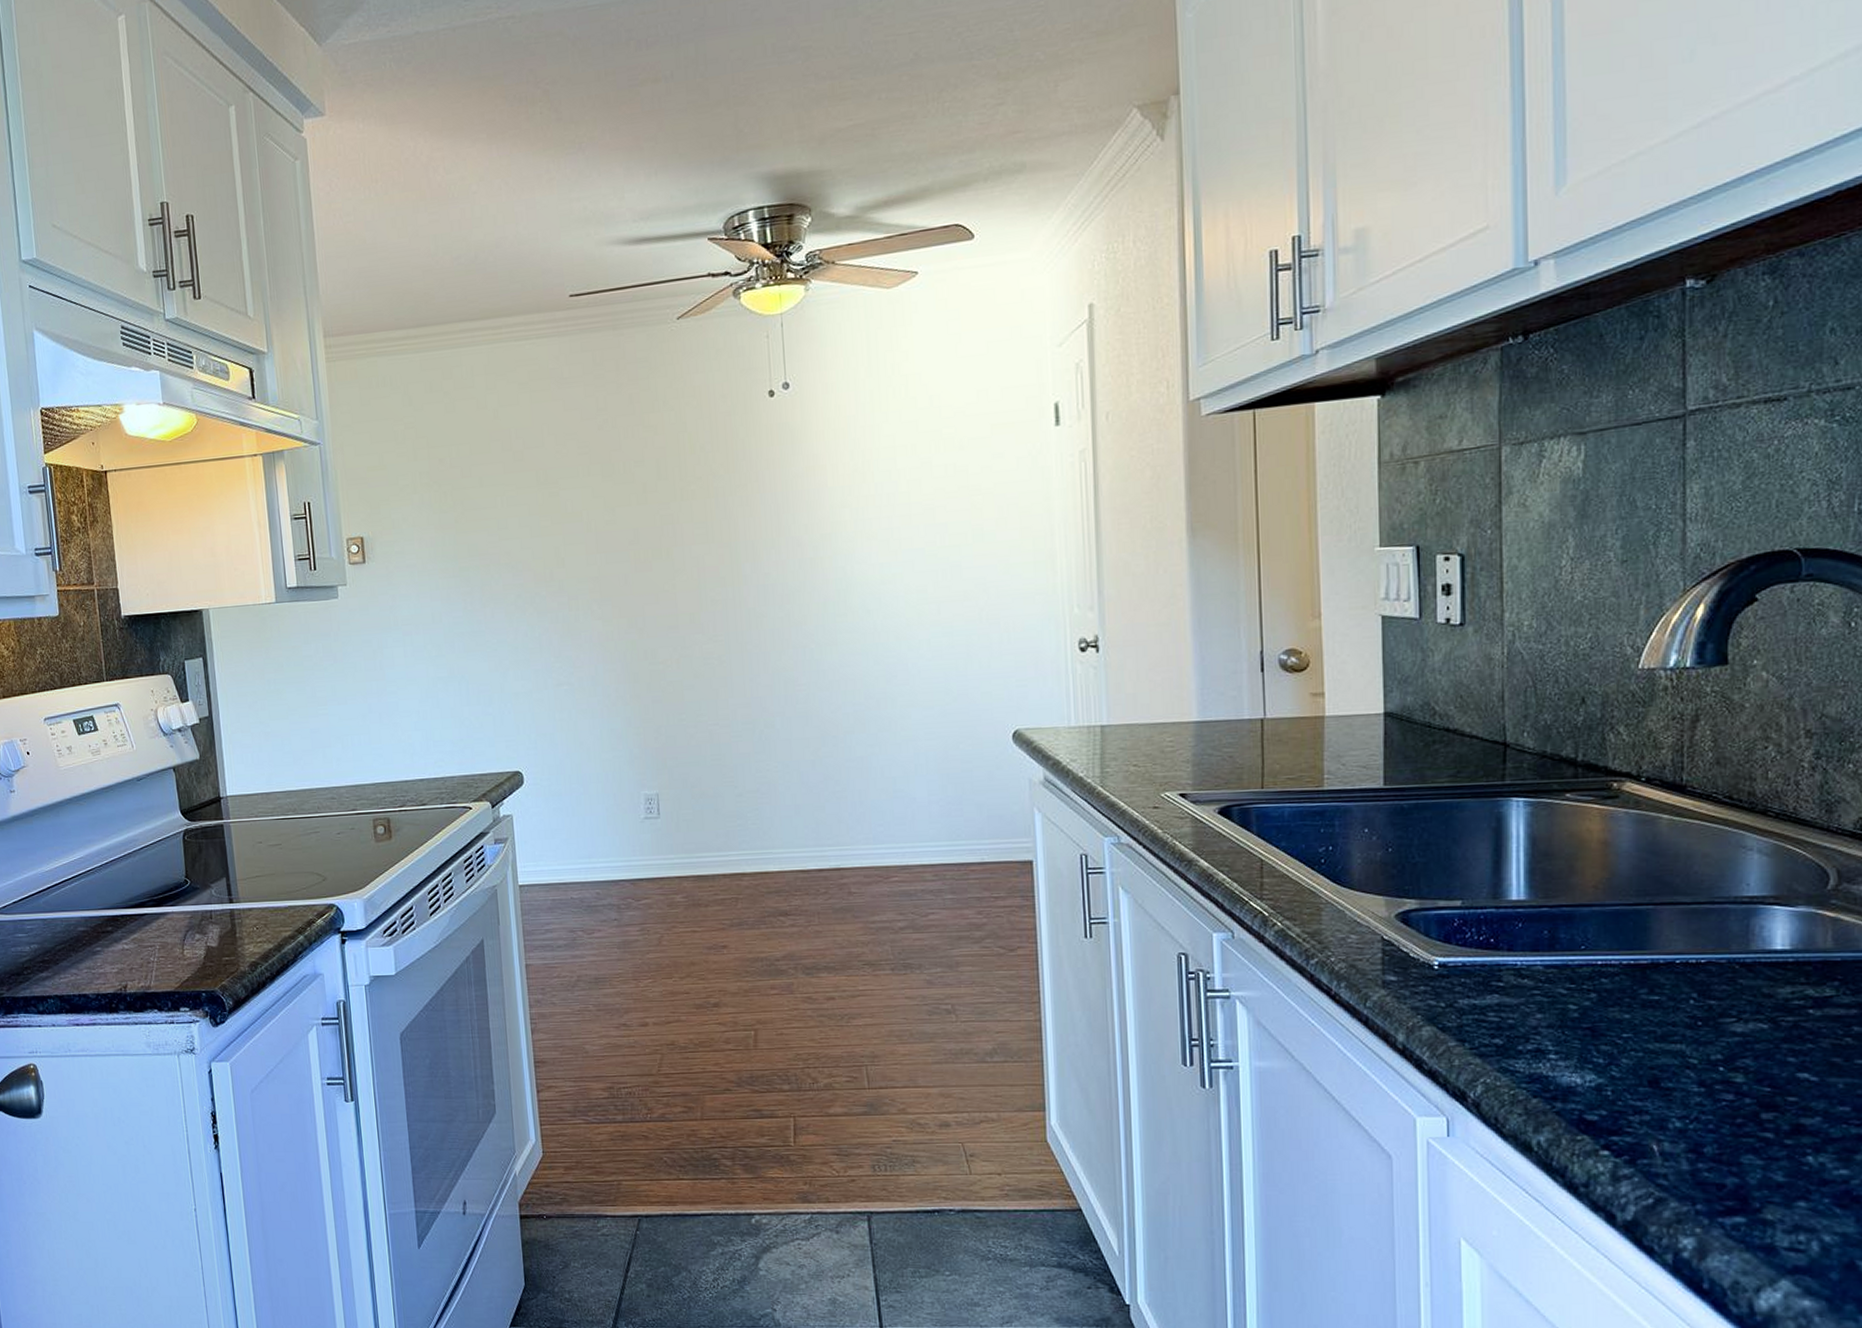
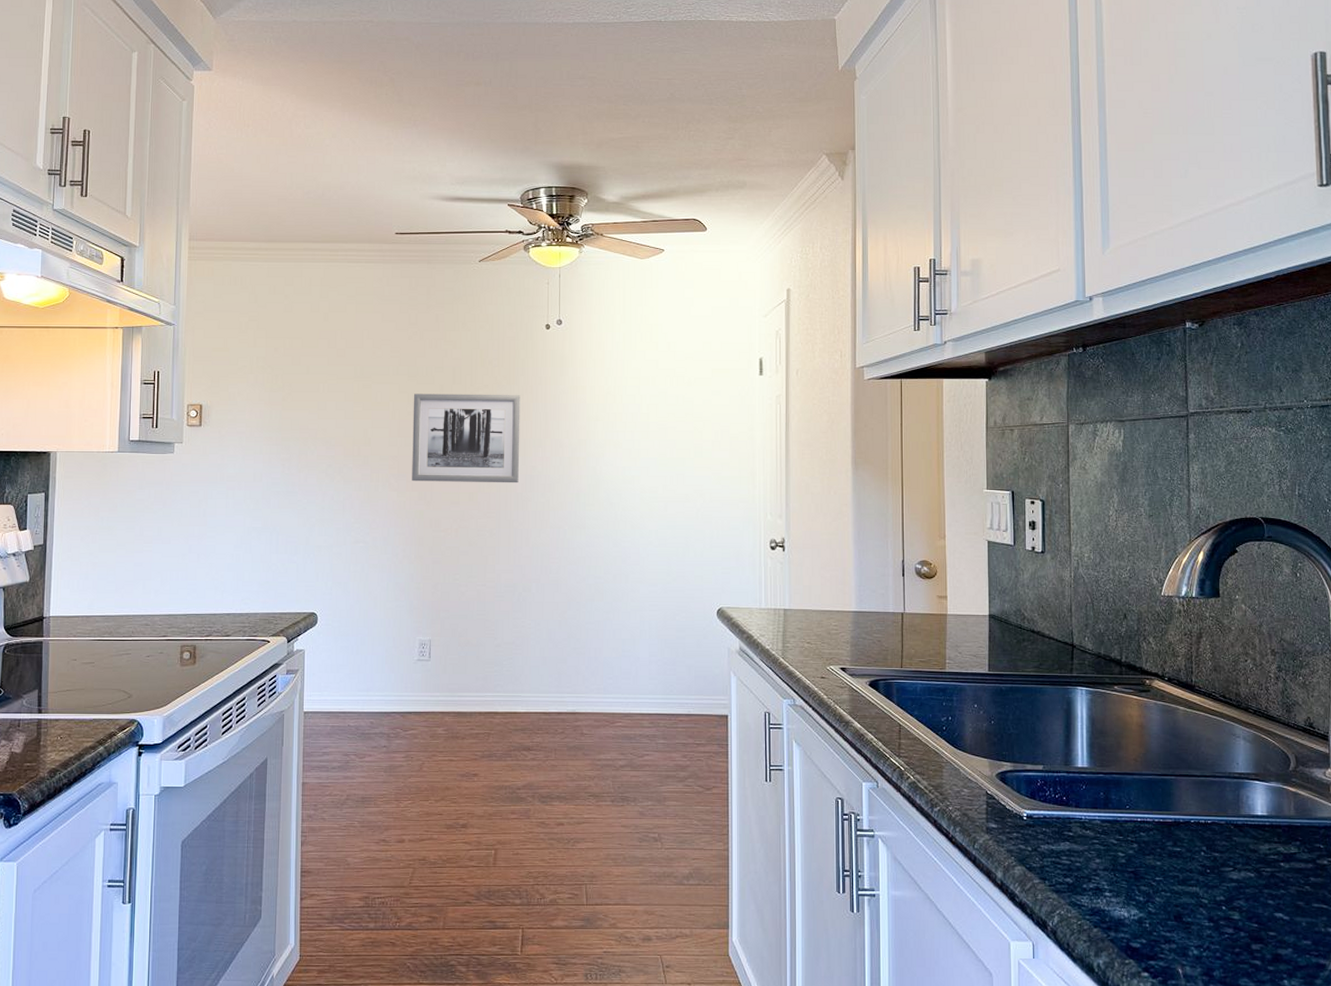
wall art: none [611,485,749,606] -> present [412,393,520,483]

